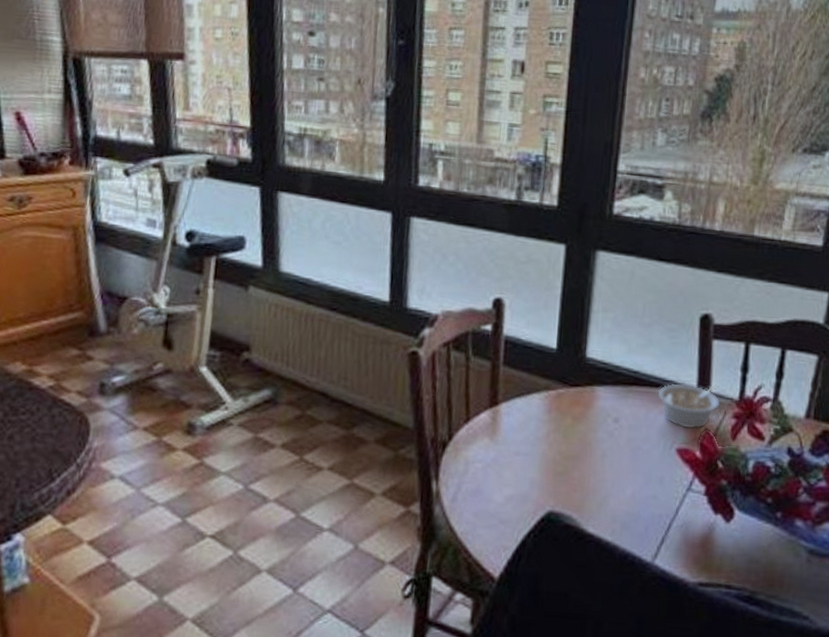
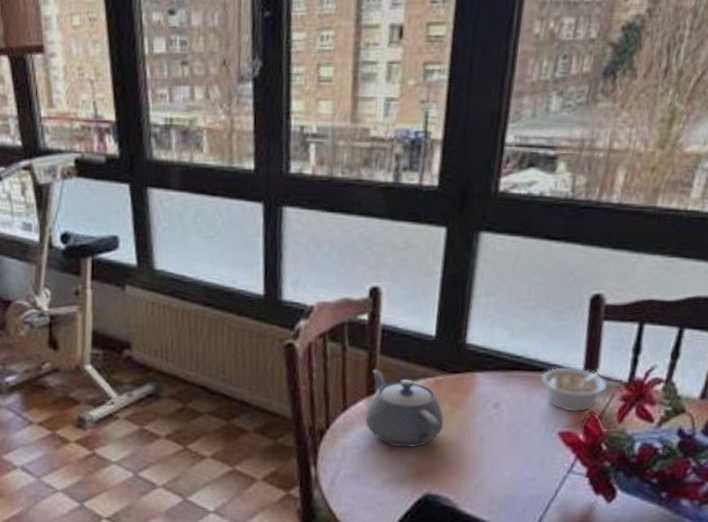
teapot: none [488,380,566,462] -> present [365,369,444,448]

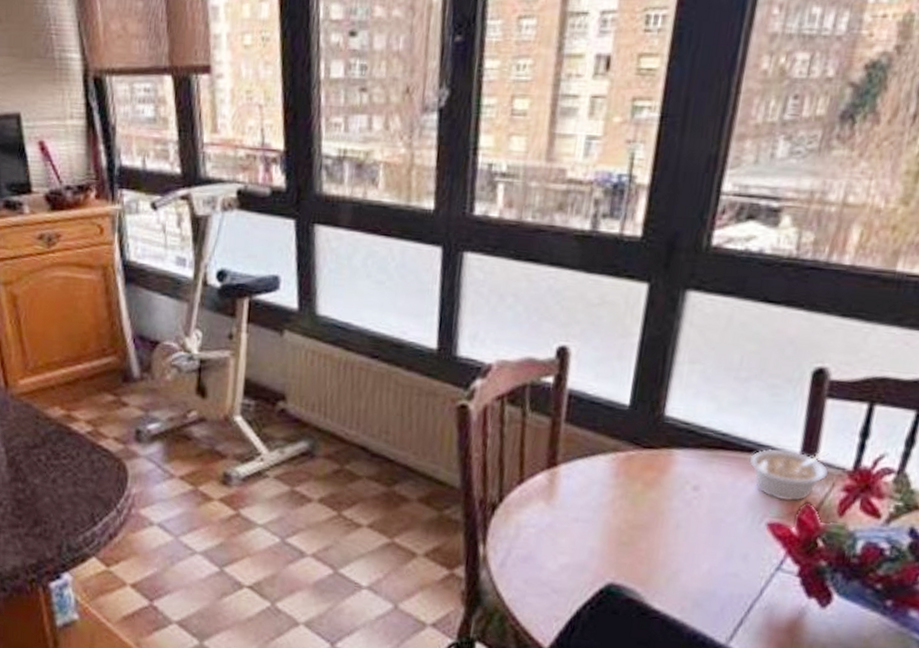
teapot: present [365,369,444,448] -> none [544,438,634,530]

